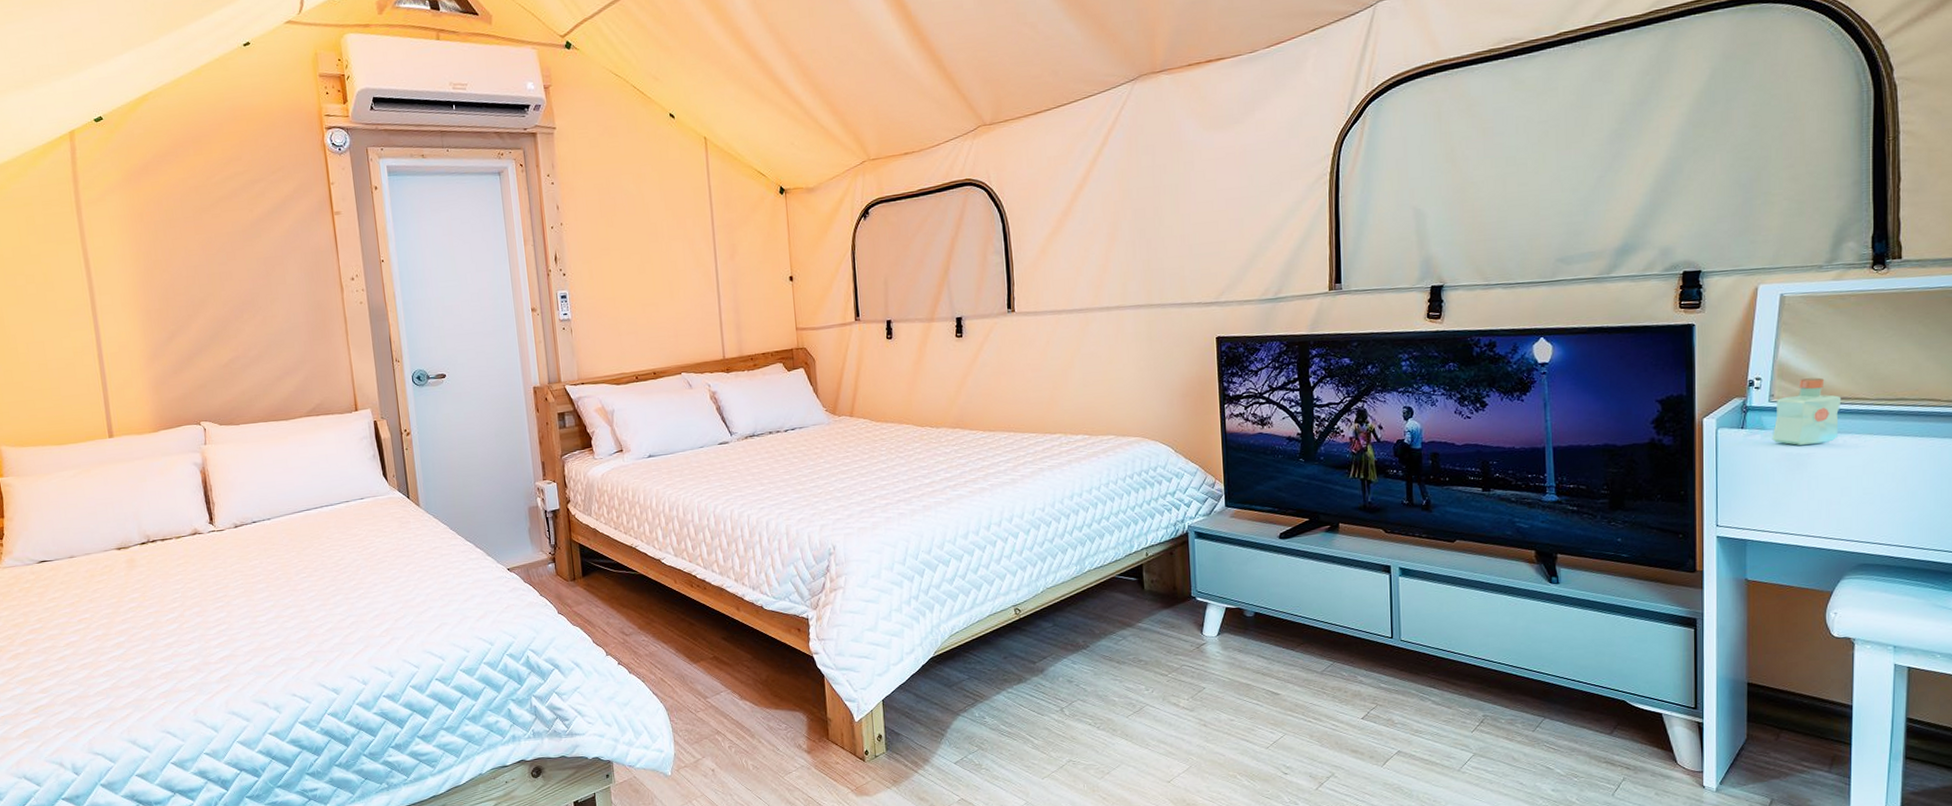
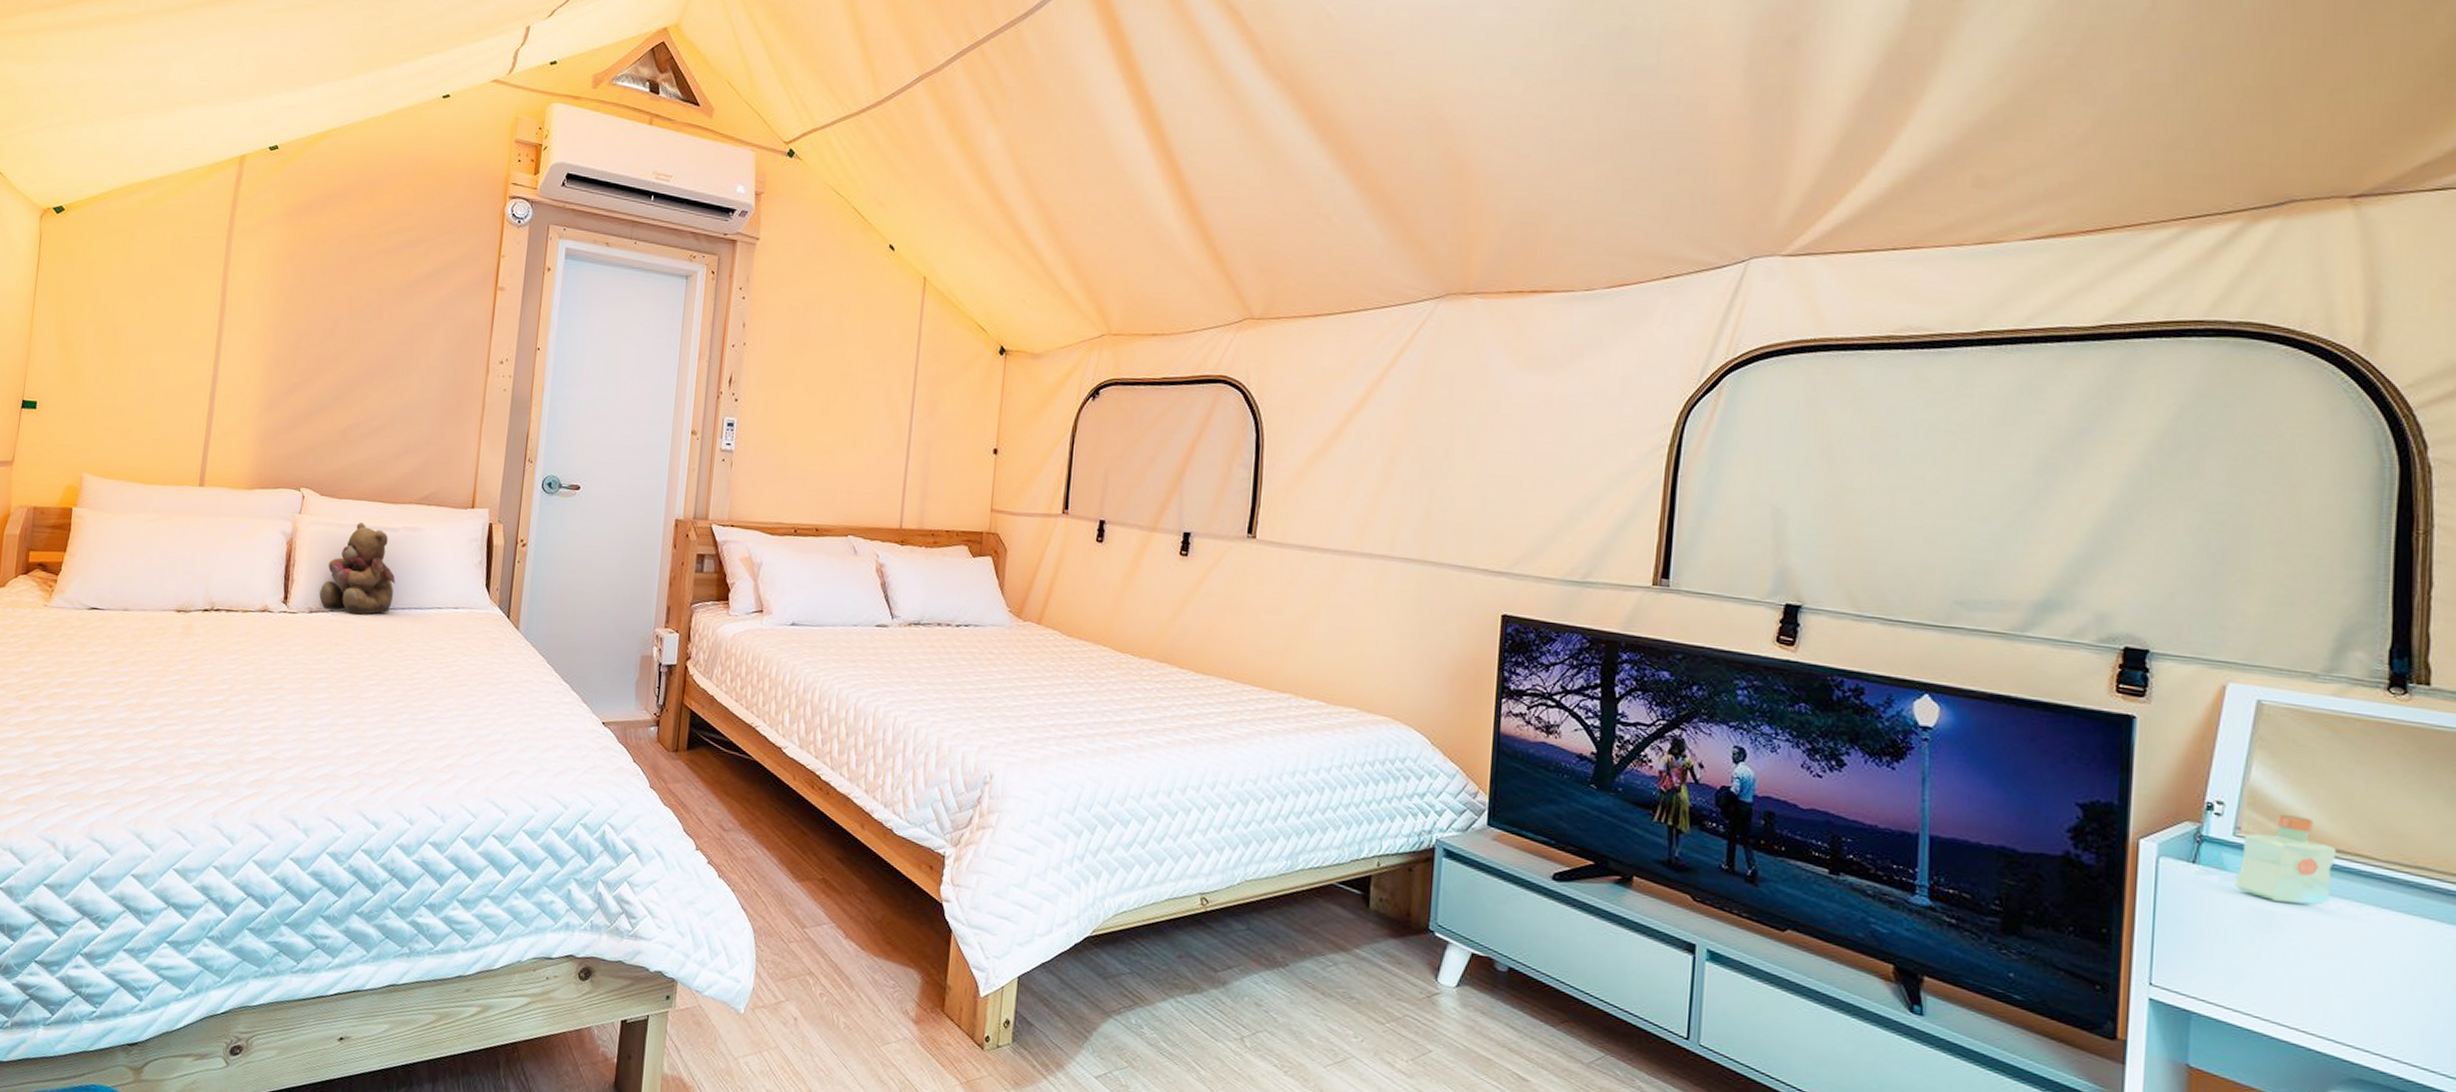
teddy bear: none [239,442,305,522] -> present [319,522,396,614]

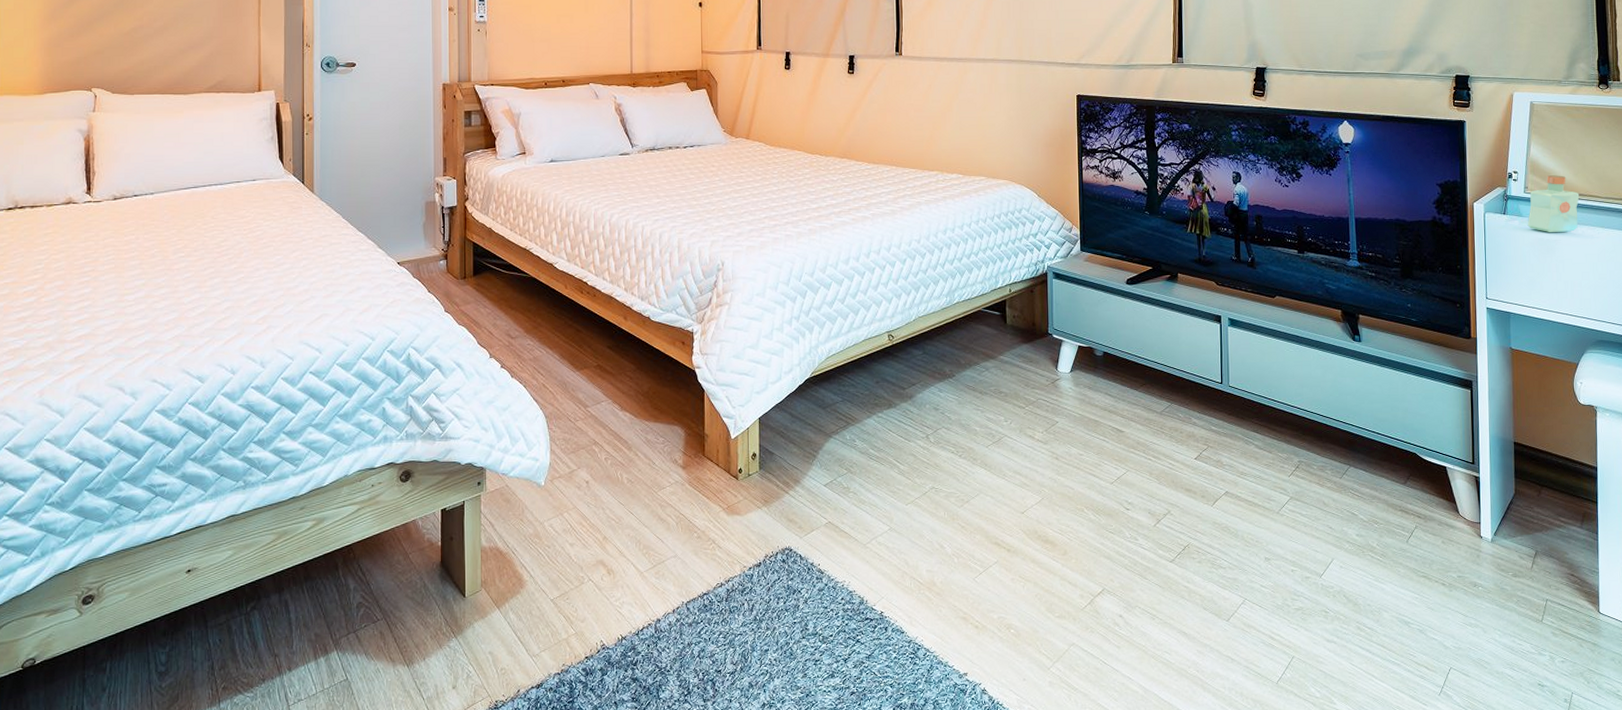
teddy bear: present [319,522,396,614] -> none [122,114,194,196]

